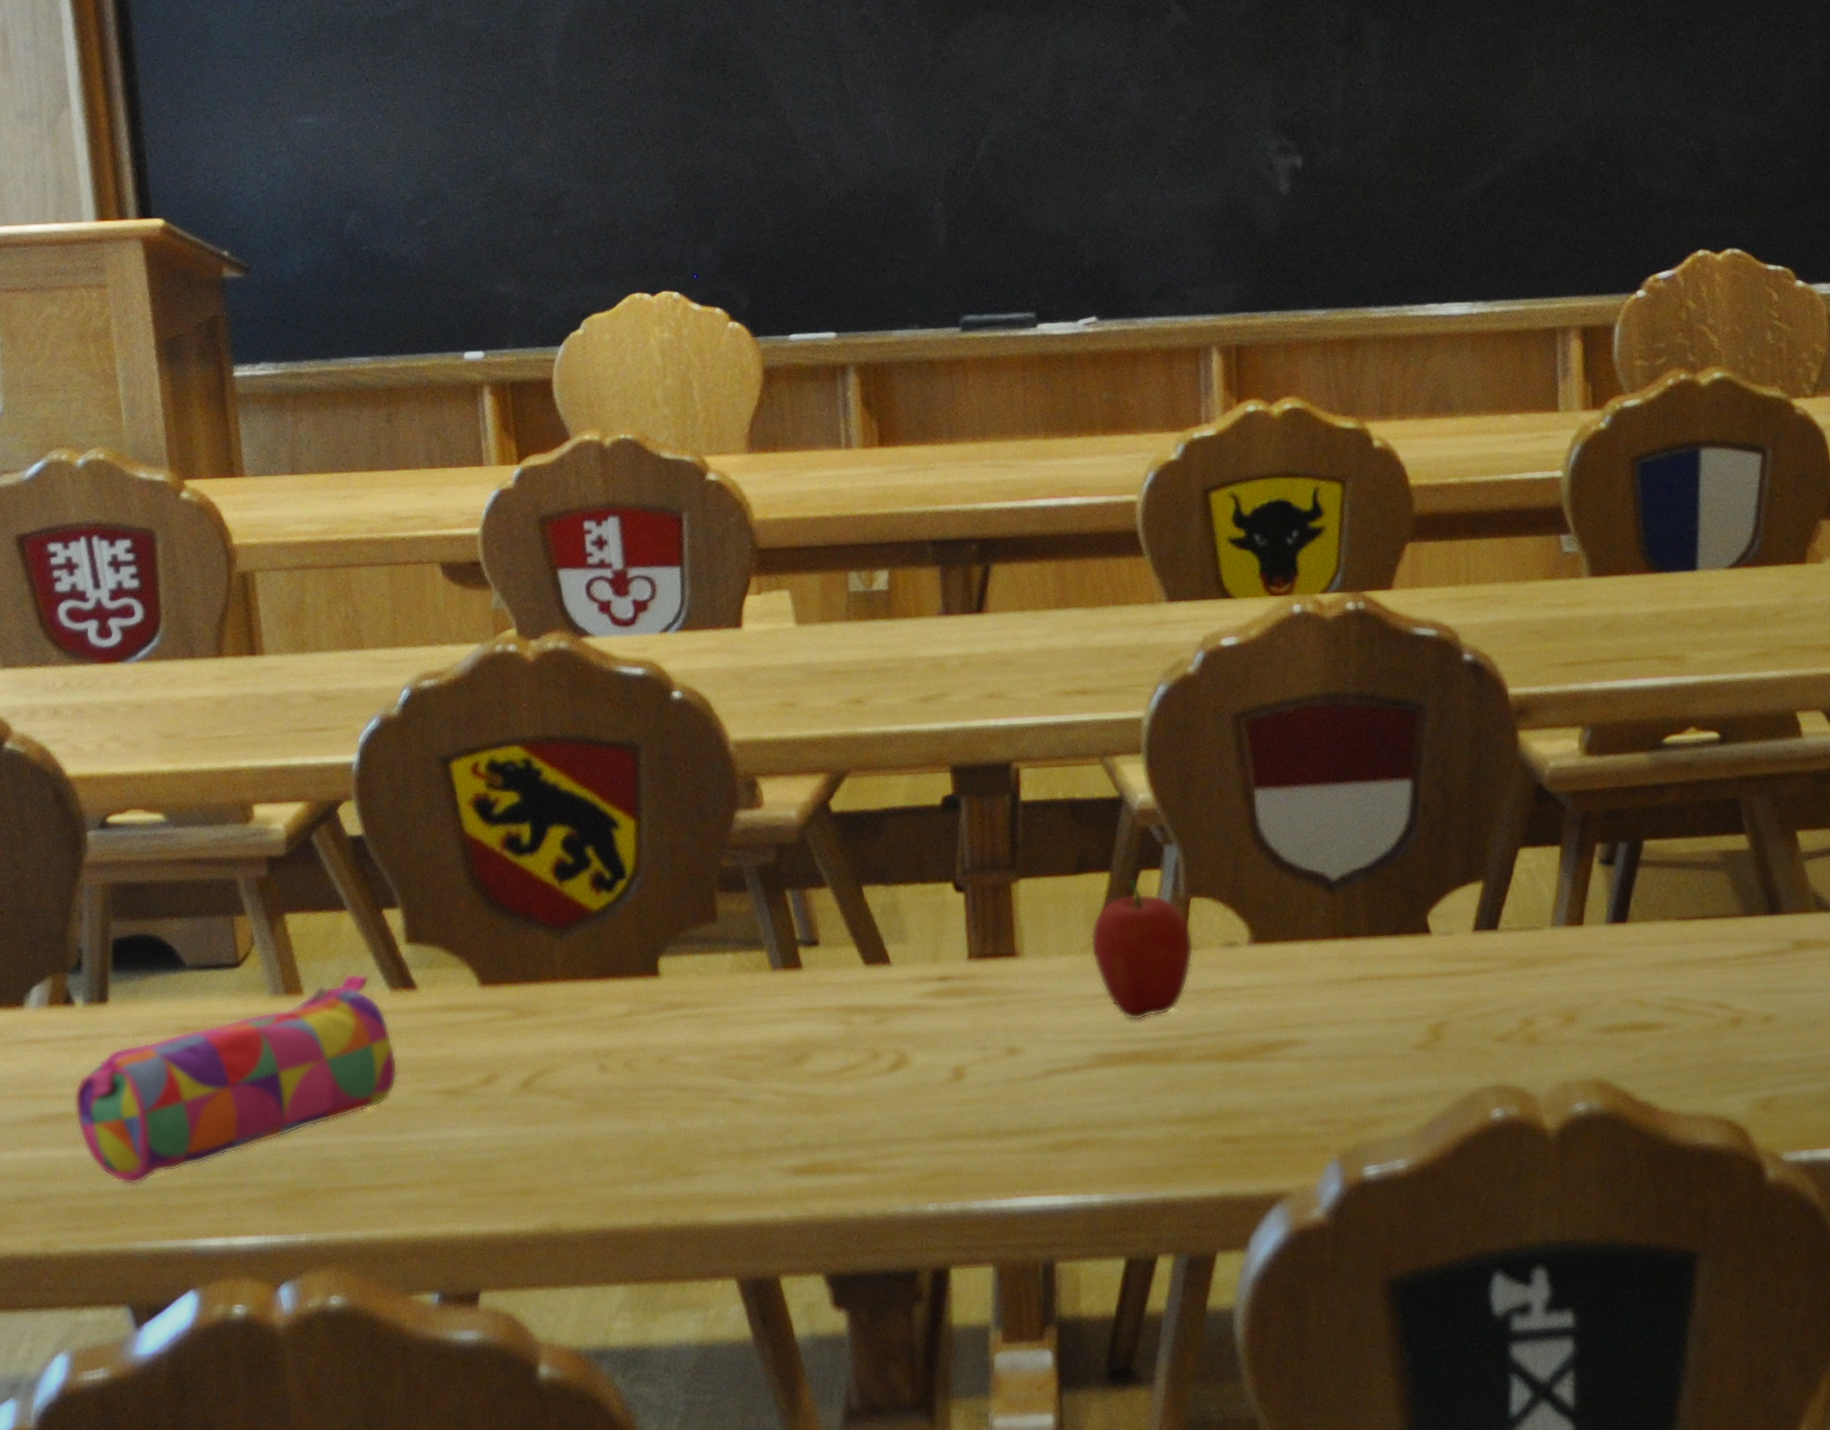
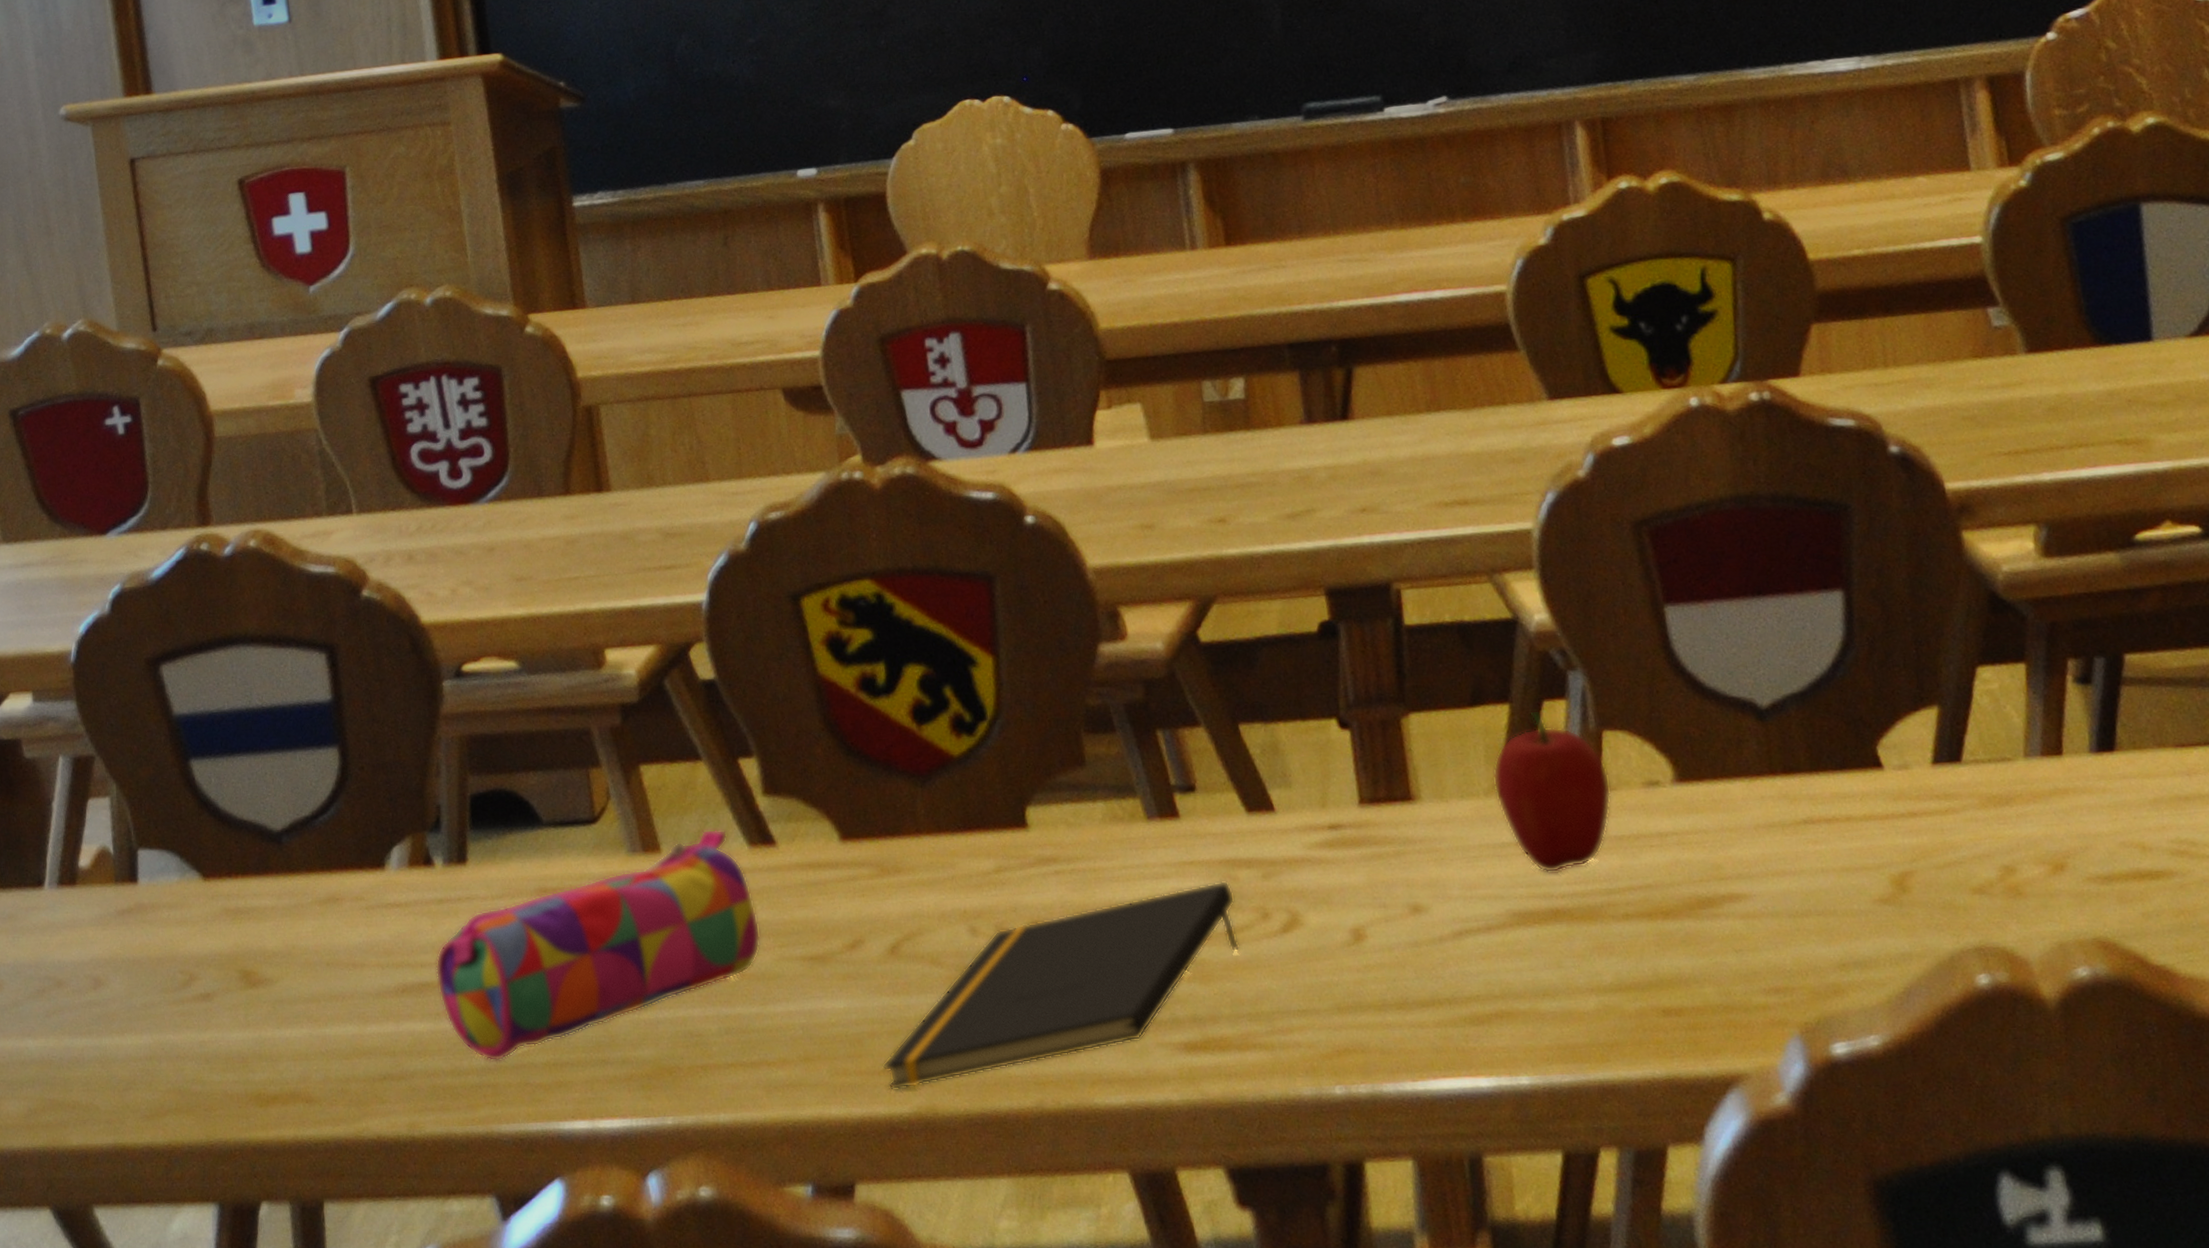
notepad: none [510,1024,850,1210] -> present [882,880,1239,1090]

